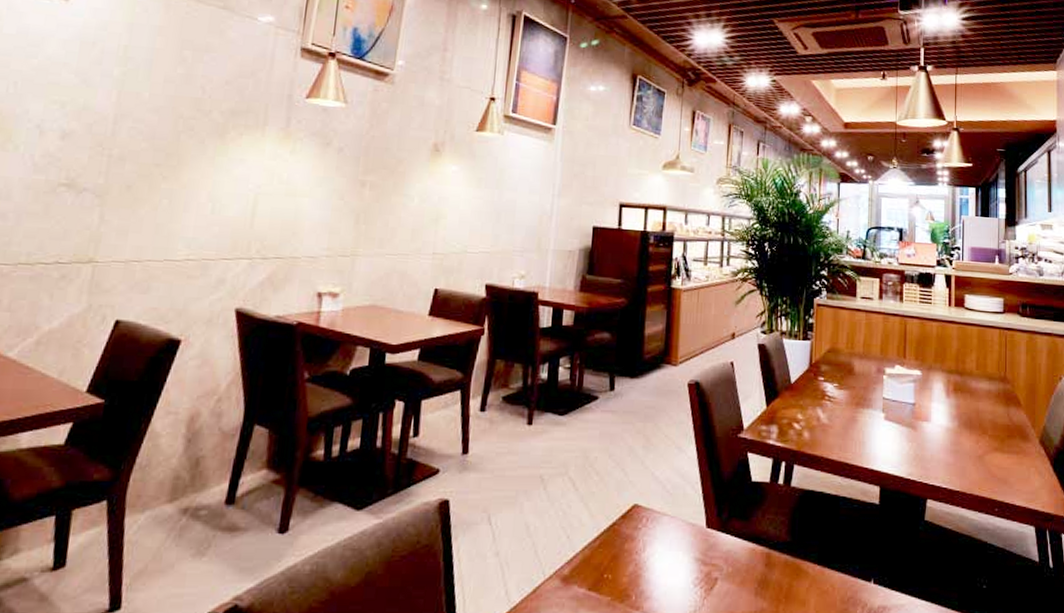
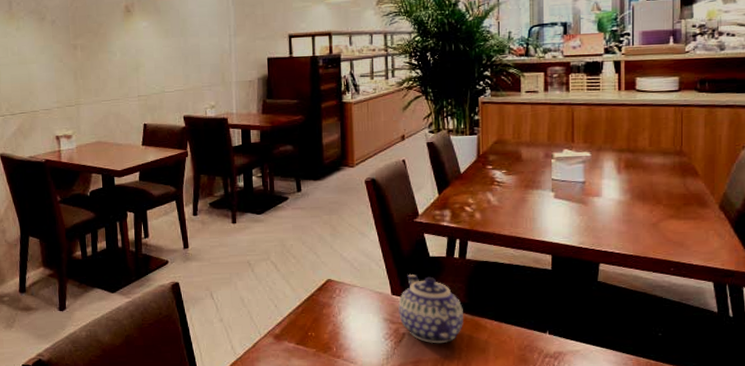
teapot: none [712,501,784,593] -> present [398,273,463,344]

